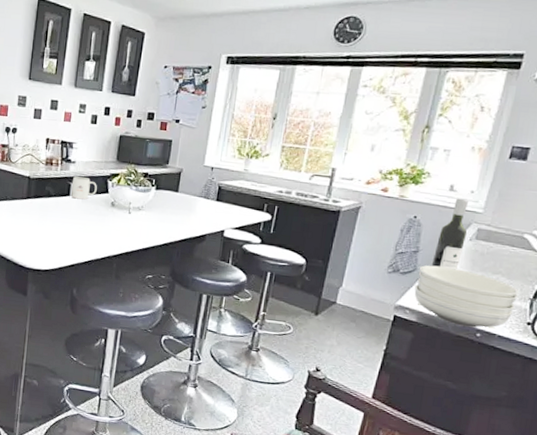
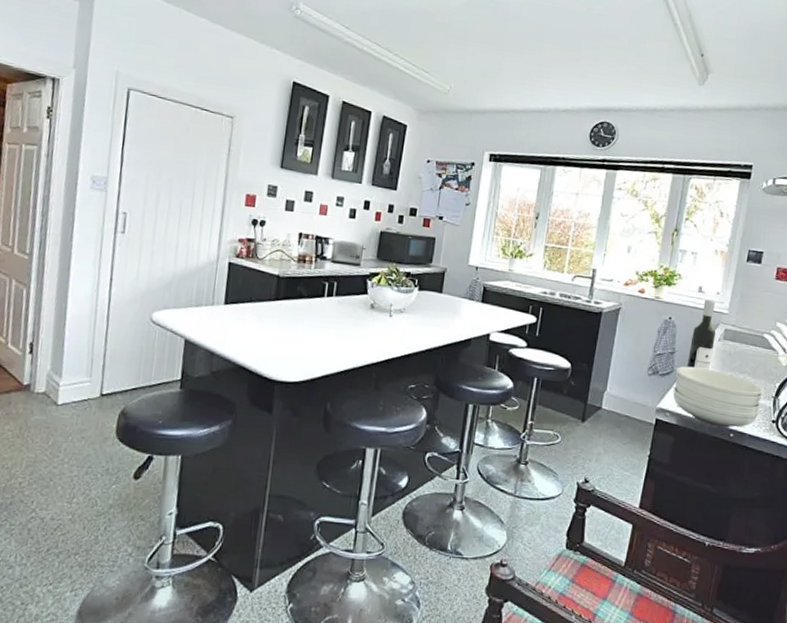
mug: present [71,176,97,200] -> none [325,275,355,302]
toaster: none [75,144,107,168] -> present [331,240,366,267]

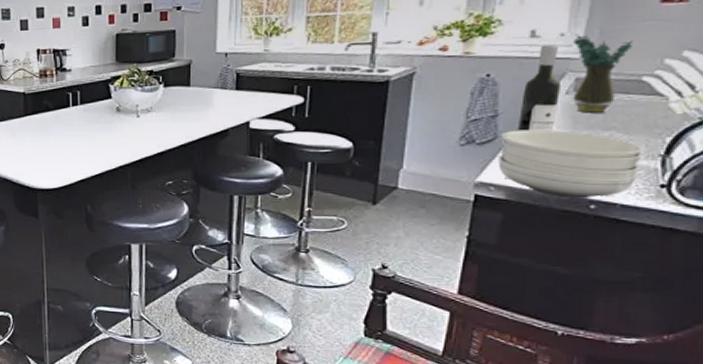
toaster: present [331,240,366,267] -> none [70,49,104,73]
vase: none [722,294,759,359] -> present [572,34,632,113]

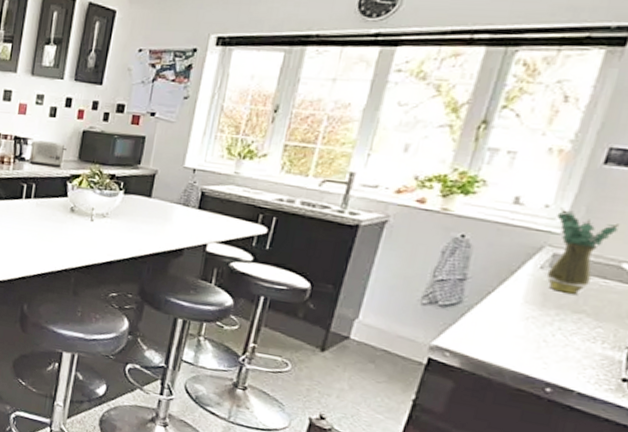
toaster: none [70,49,104,73] -> present [29,140,67,168]
bowl: present [498,129,644,198] -> none [457,297,612,382]
bottle: present [517,44,562,132] -> none [483,213,541,306]

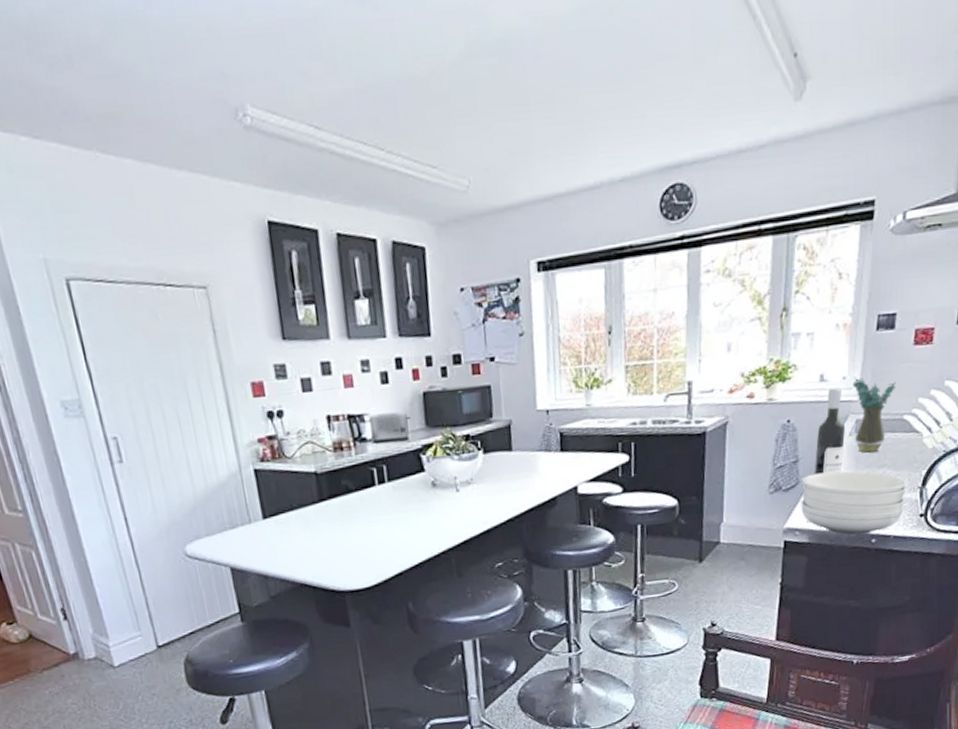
bowl: none [457,297,612,382] -> present [801,471,908,536]
bottle: none [483,213,541,306] -> present [814,388,846,475]

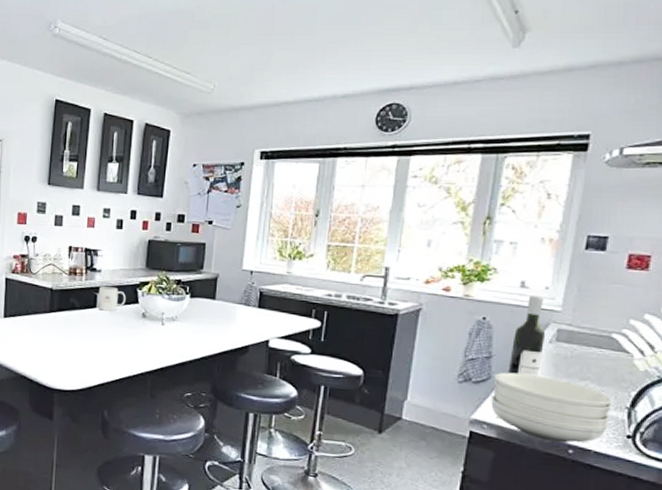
toaster: present [369,411,411,443] -> none [100,251,135,277]
mug: none [374,456,409,488] -> present [97,286,126,312]
vase: present [852,377,895,453] -> none [555,289,604,363]

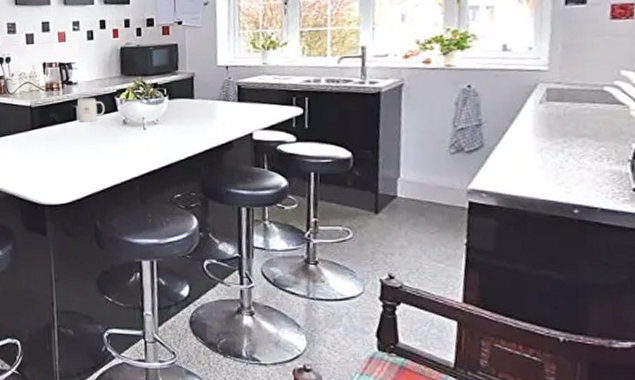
bowl: present [491,372,614,443] -> none [486,137,615,204]
bottle: present [507,295,546,377] -> none [500,57,535,140]

